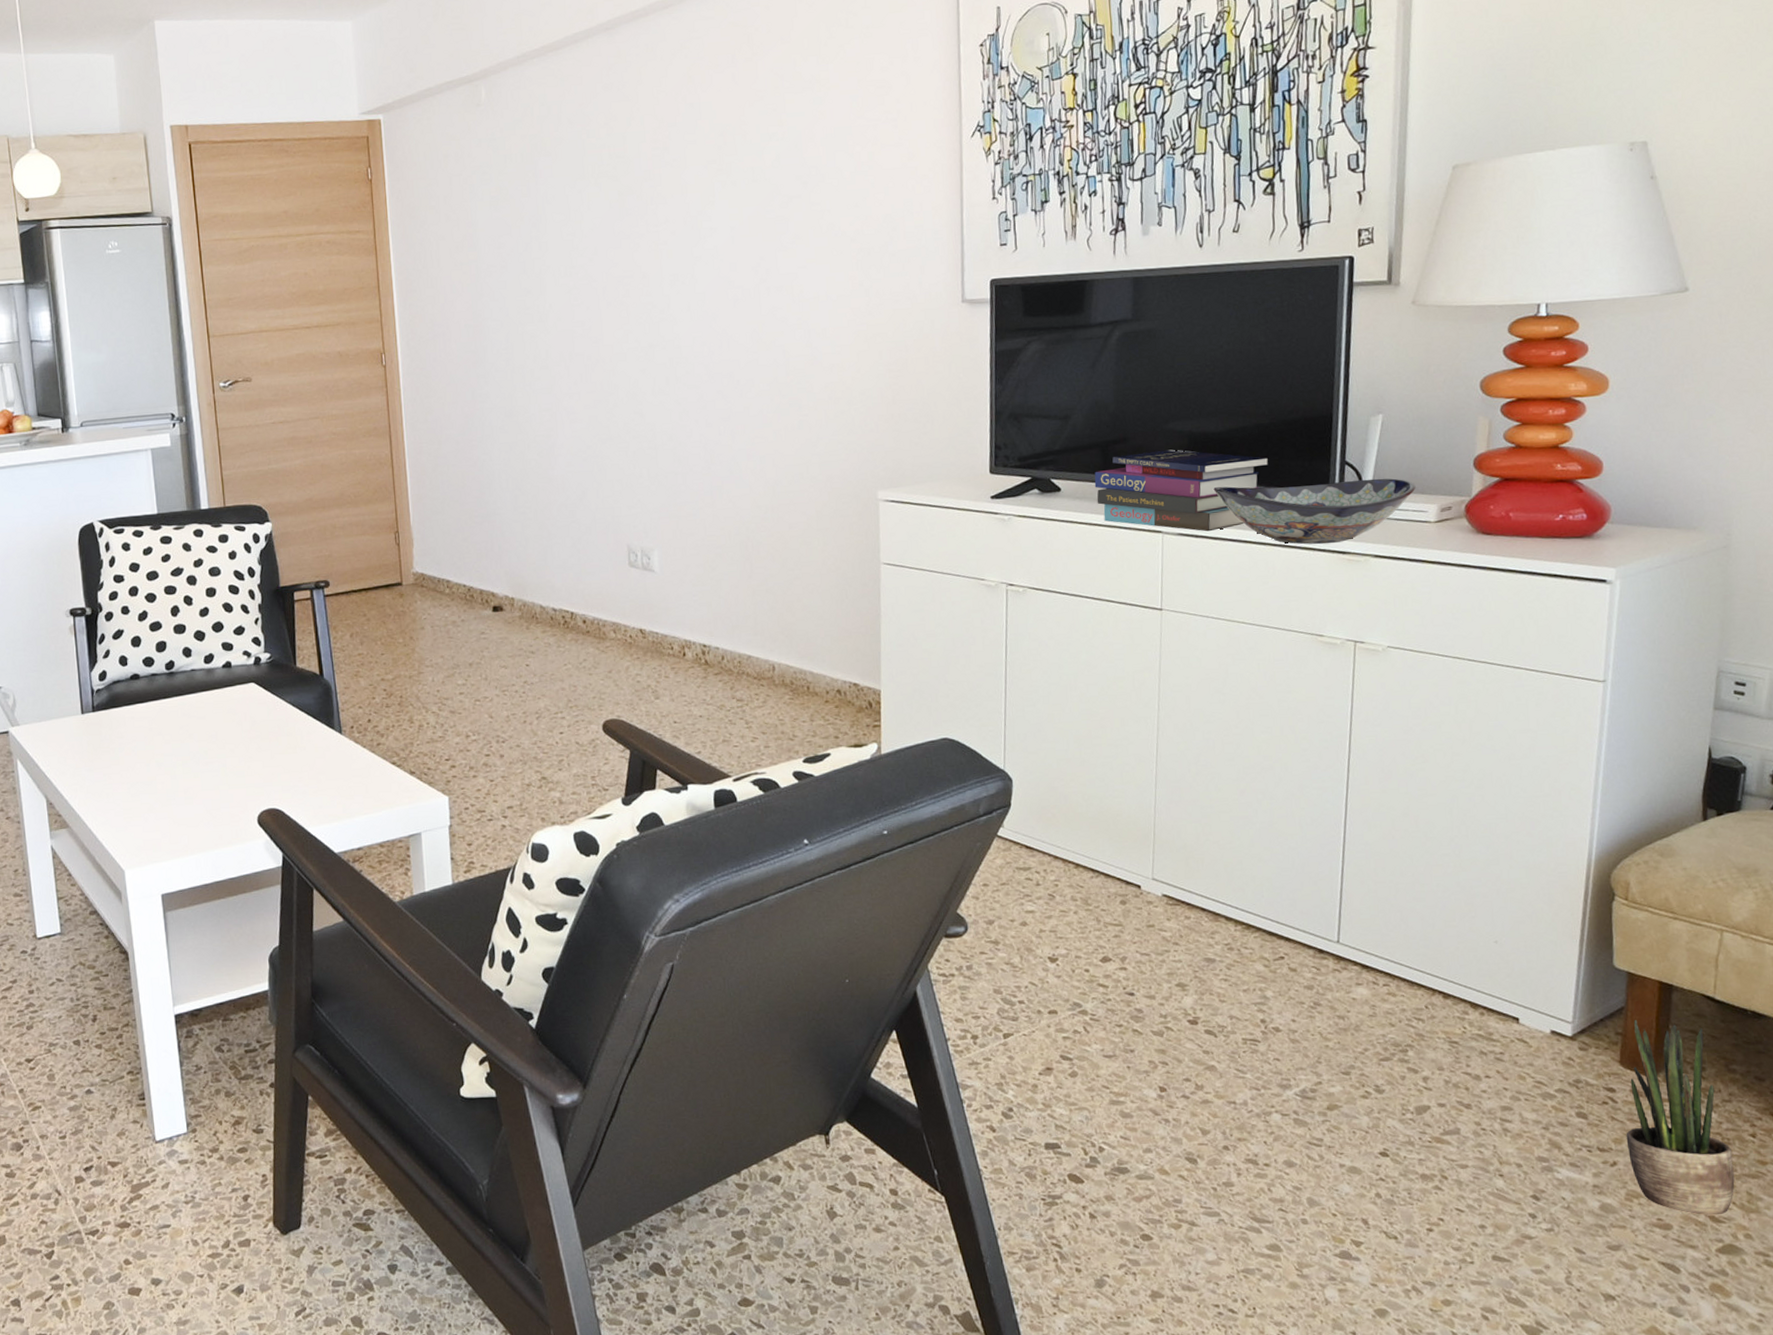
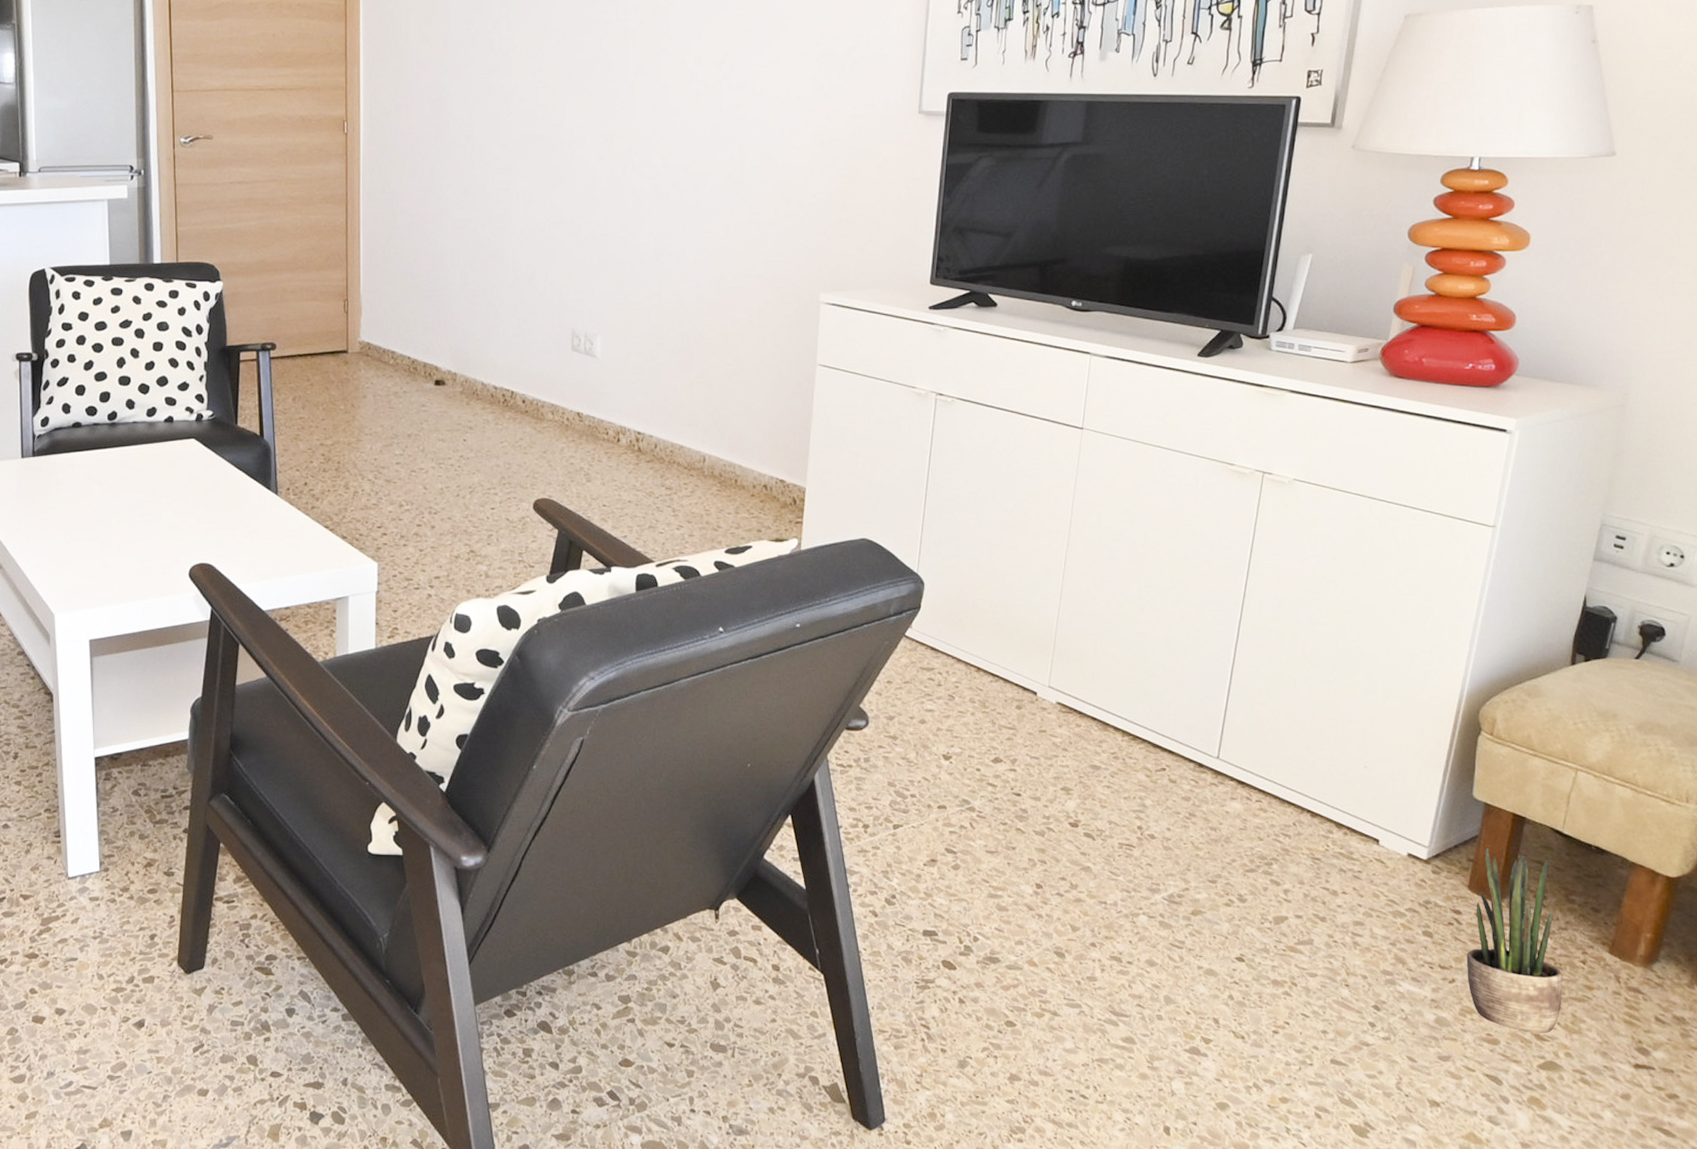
books: present [1094,449,1268,532] -> none [1030,273,1198,356]
decorative bowl: present [1213,478,1416,545] -> none [1143,313,1337,376]

